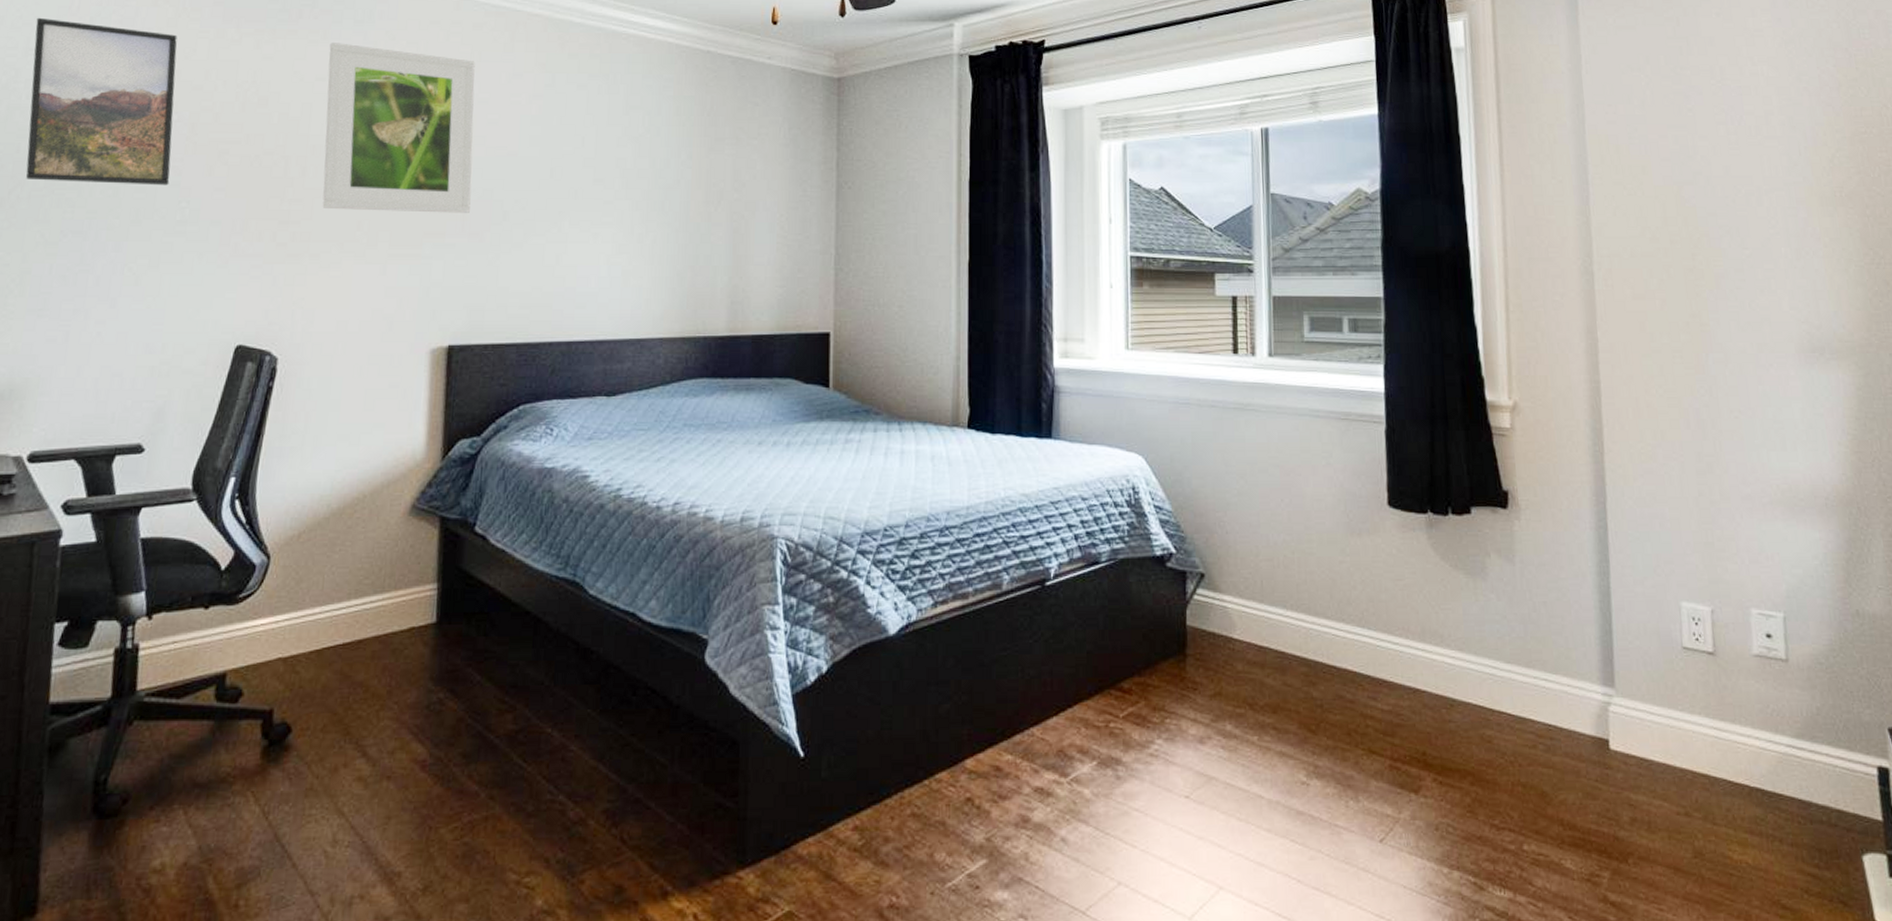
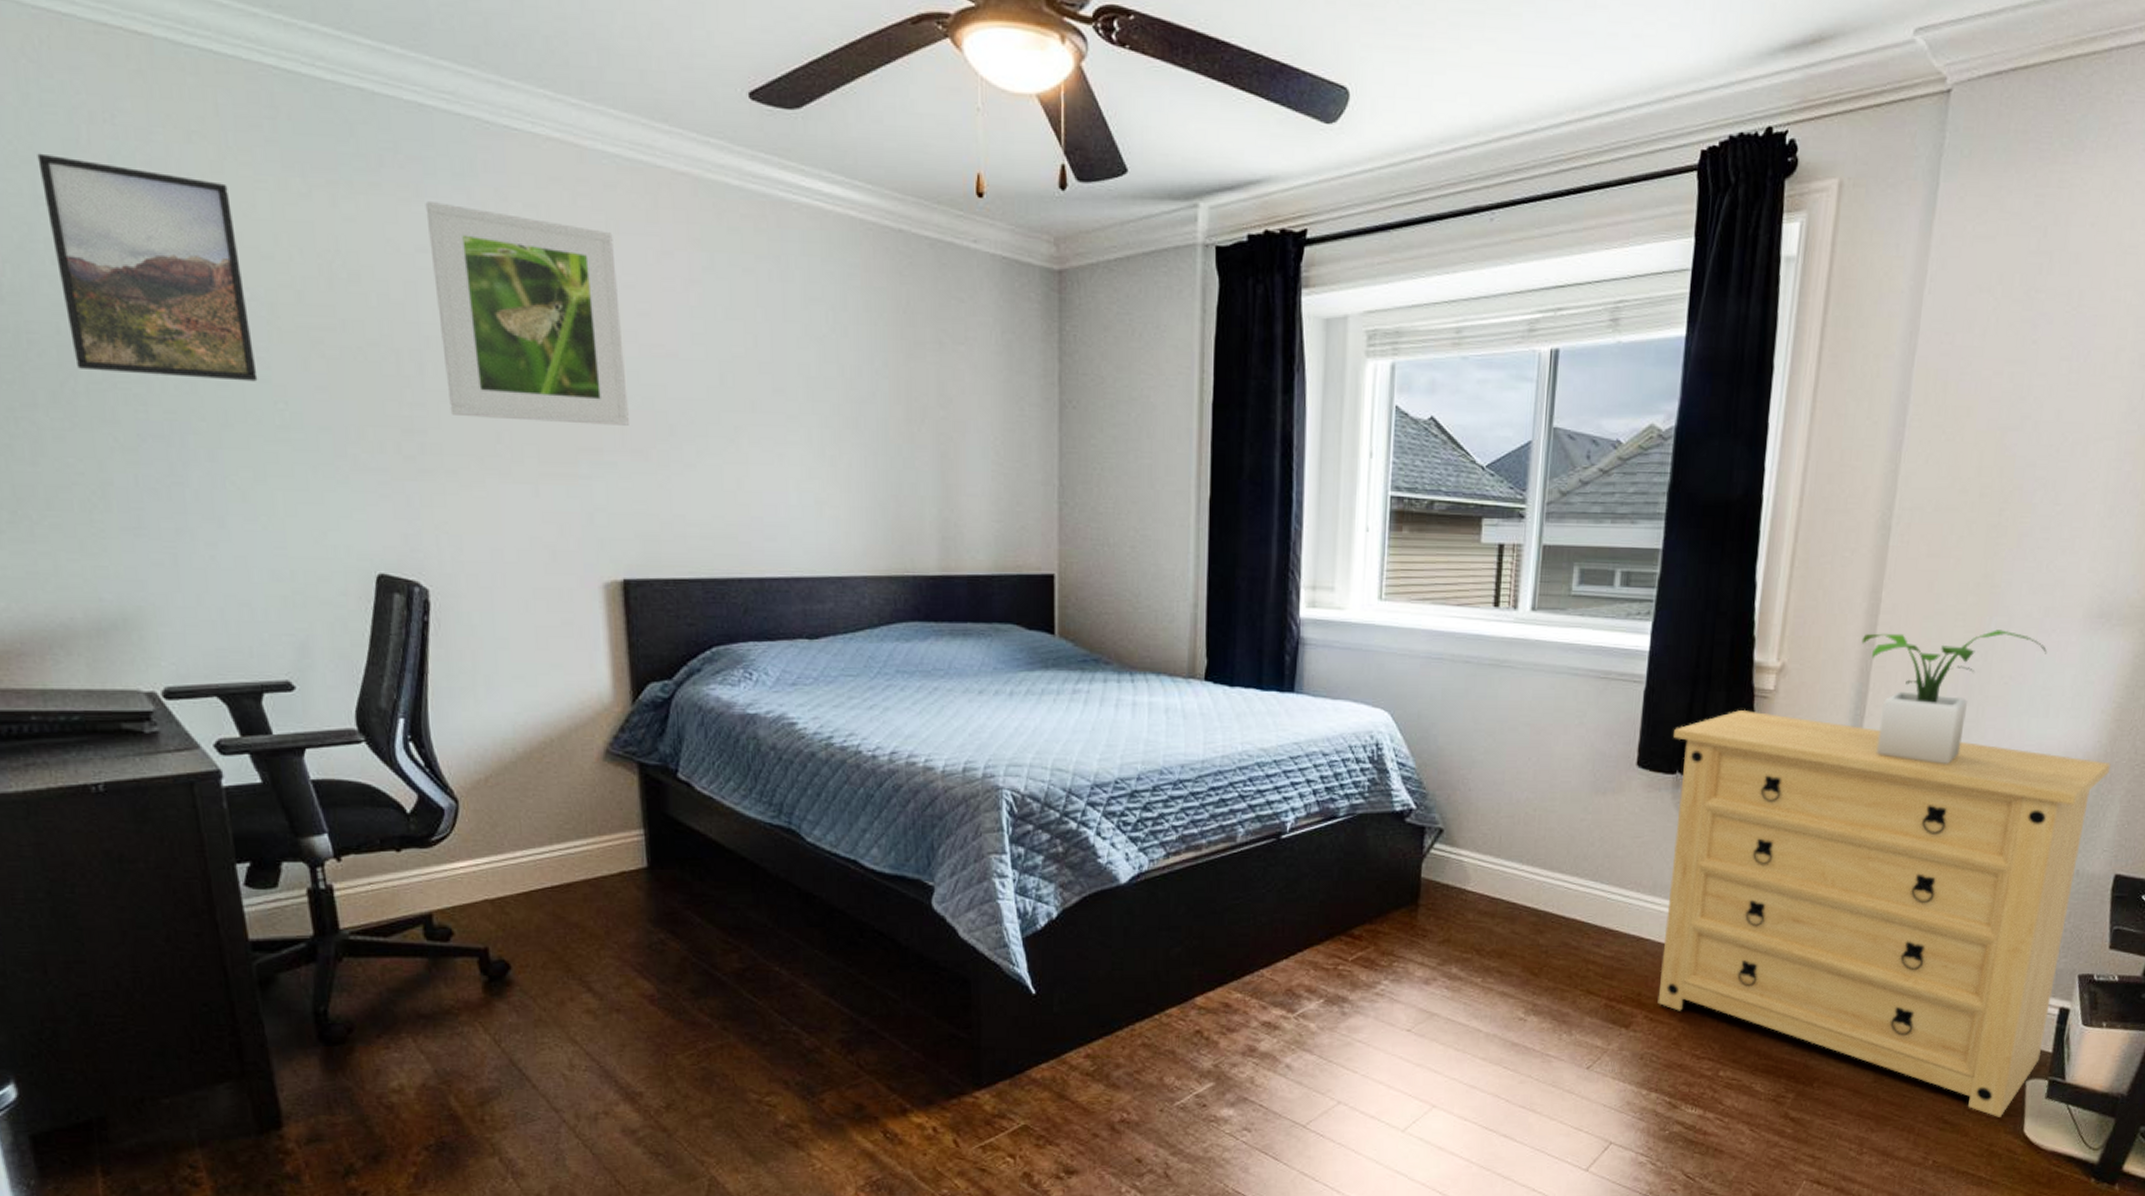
dresser: none [1420,449,1871,901] -> present [1657,710,2111,1117]
potted plant: none [1586,365,1770,501] -> present [1861,630,2048,765]

